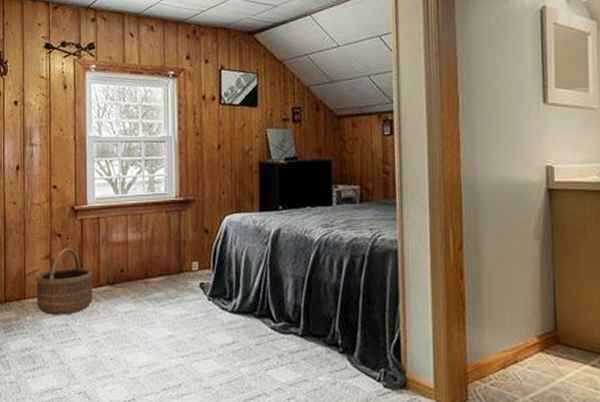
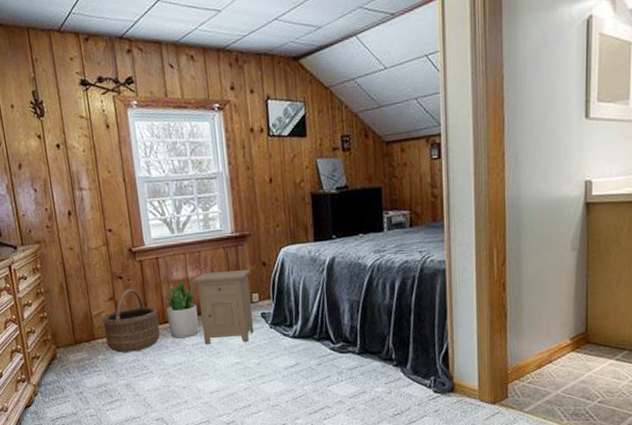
planter: none [102,240,134,304] -> present [165,277,199,339]
nightstand: none [132,236,192,314] -> present [192,270,255,345]

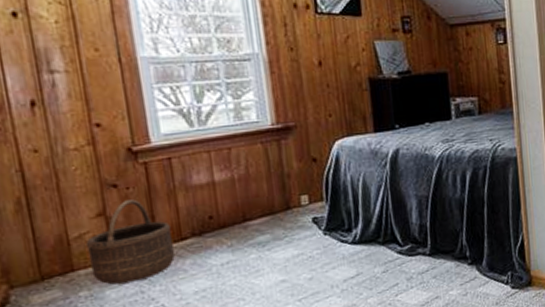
planter: present [165,277,199,339] -> none [181,180,231,259]
nightstand: present [192,270,255,345] -> none [220,167,304,263]

